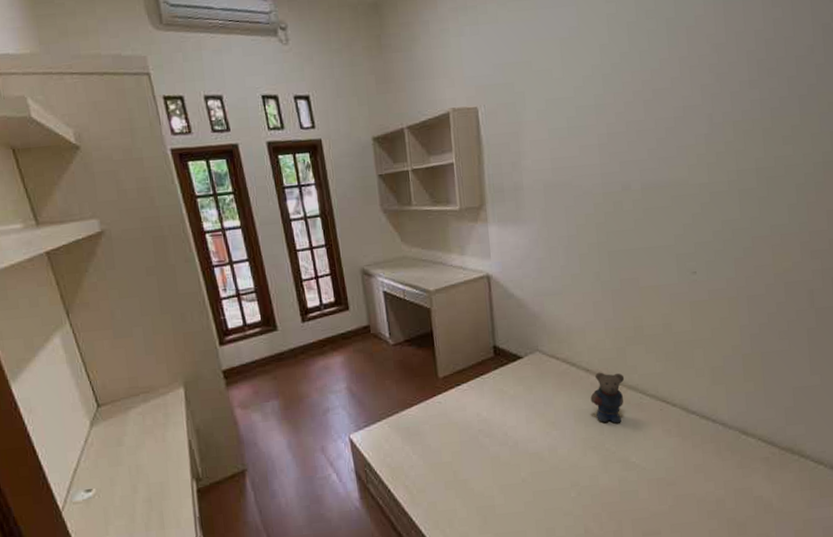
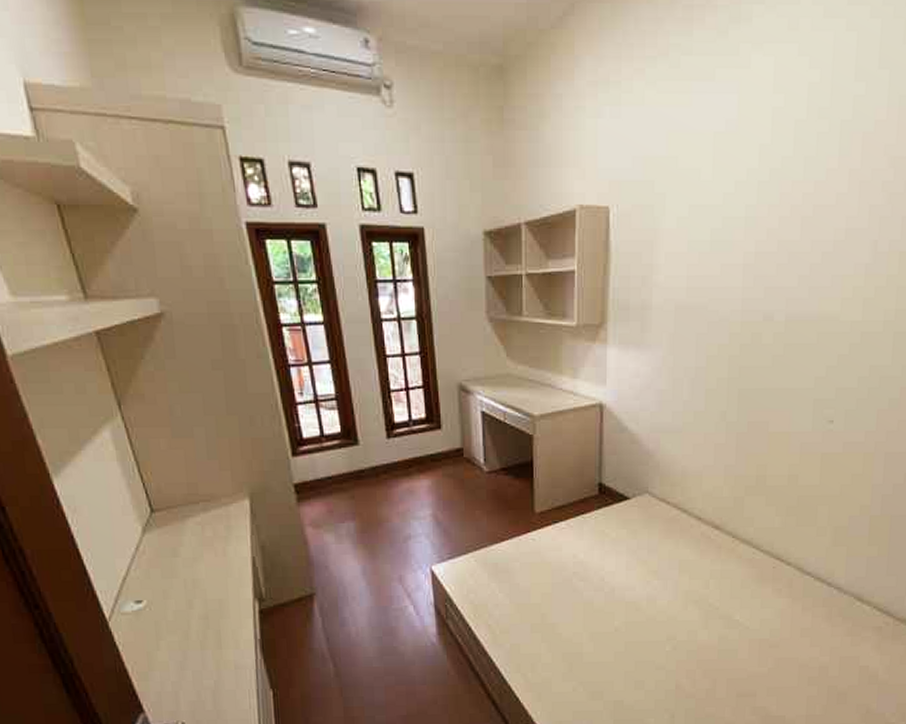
teddy bear: present [590,372,625,424] -> none [699,522,739,578]

